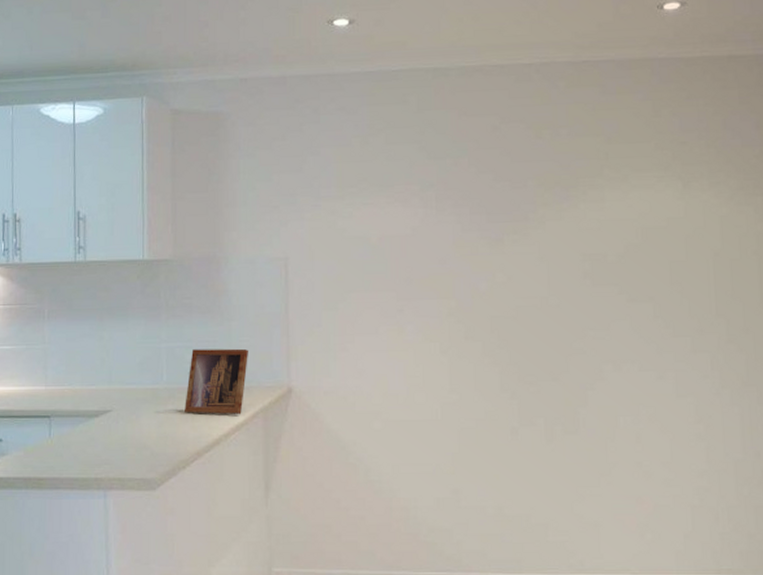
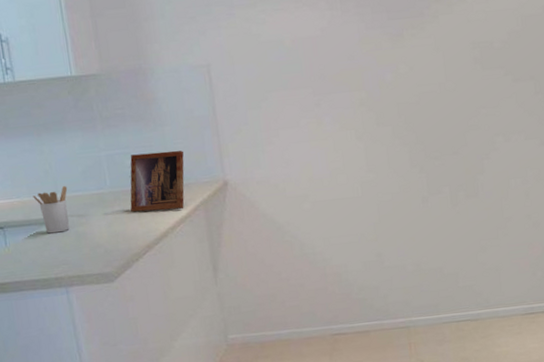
utensil holder: none [85,377,122,428] -> present [33,186,70,234]

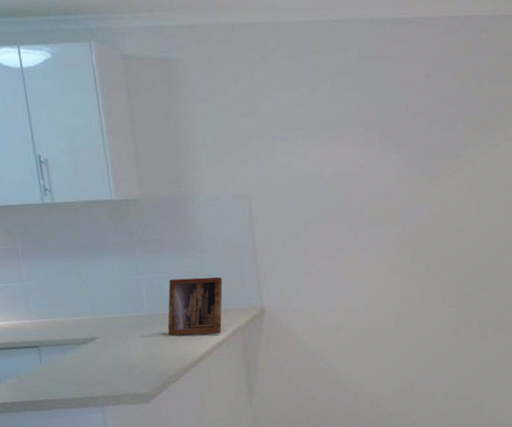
utensil holder: present [33,186,70,234] -> none [69,308,106,354]

